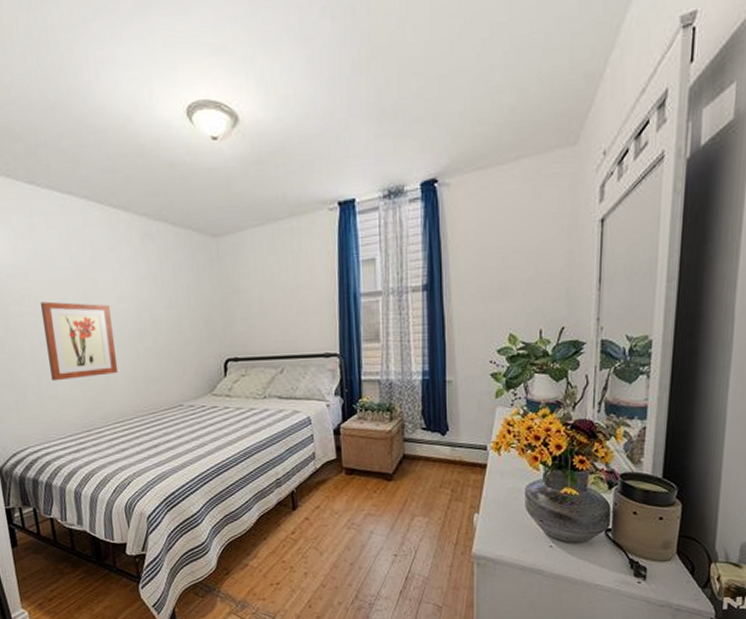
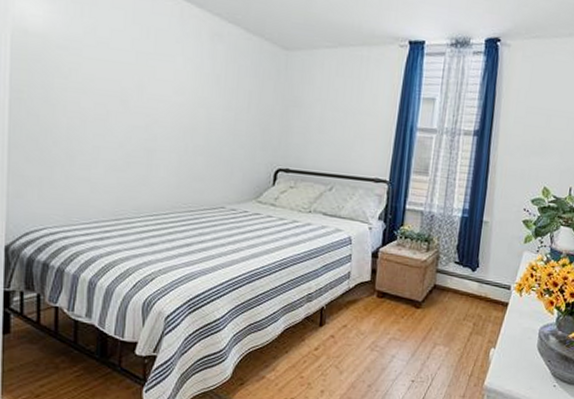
wall art: present [39,301,119,381] -> none [85,79,166,166]

